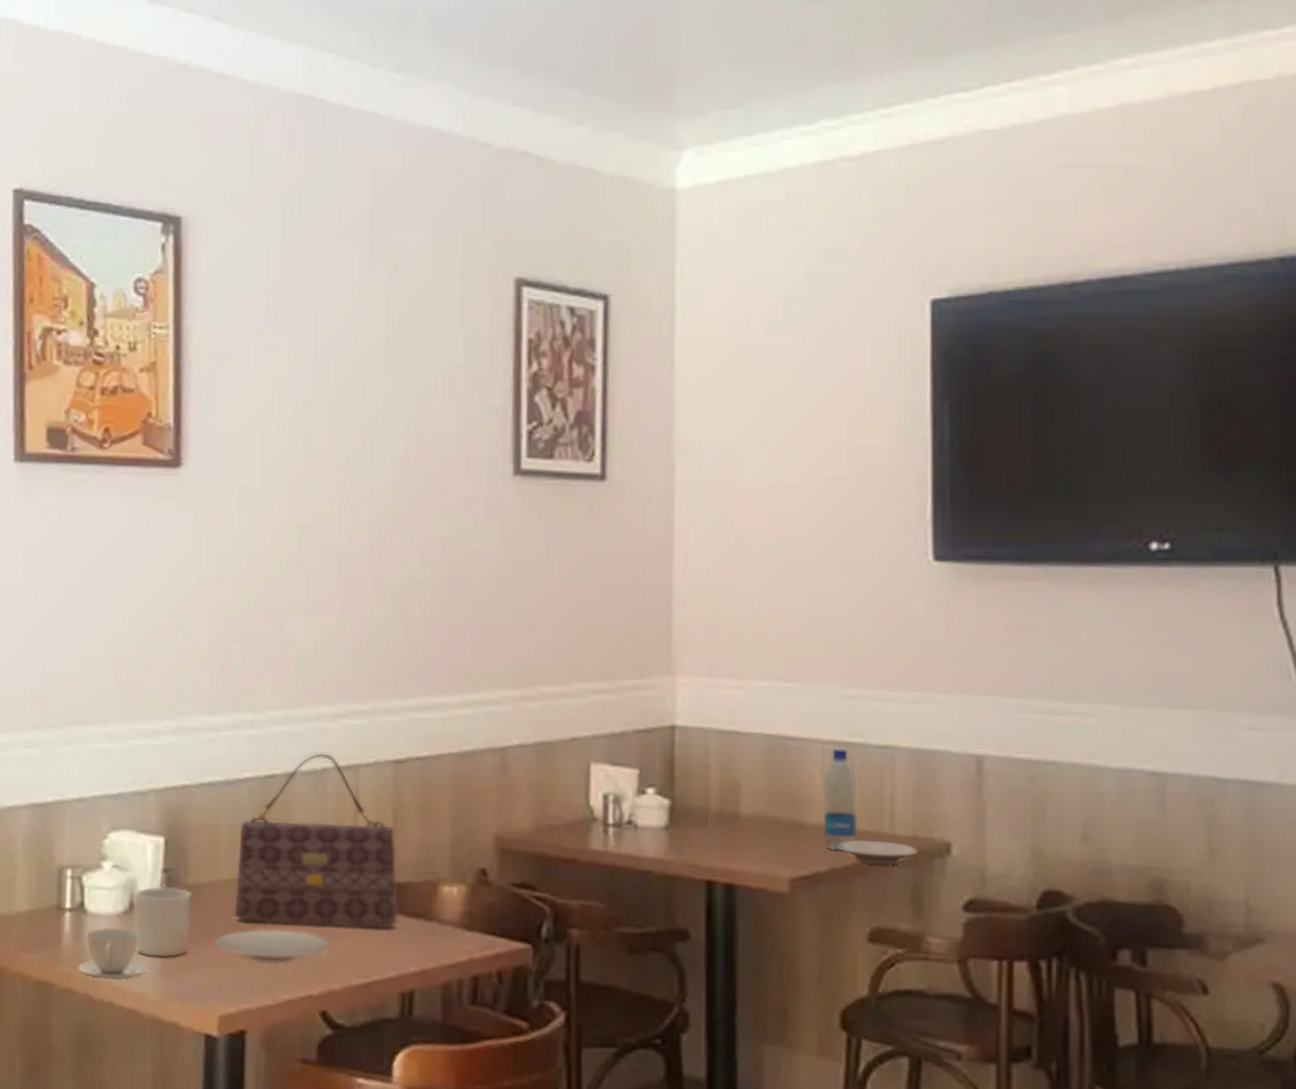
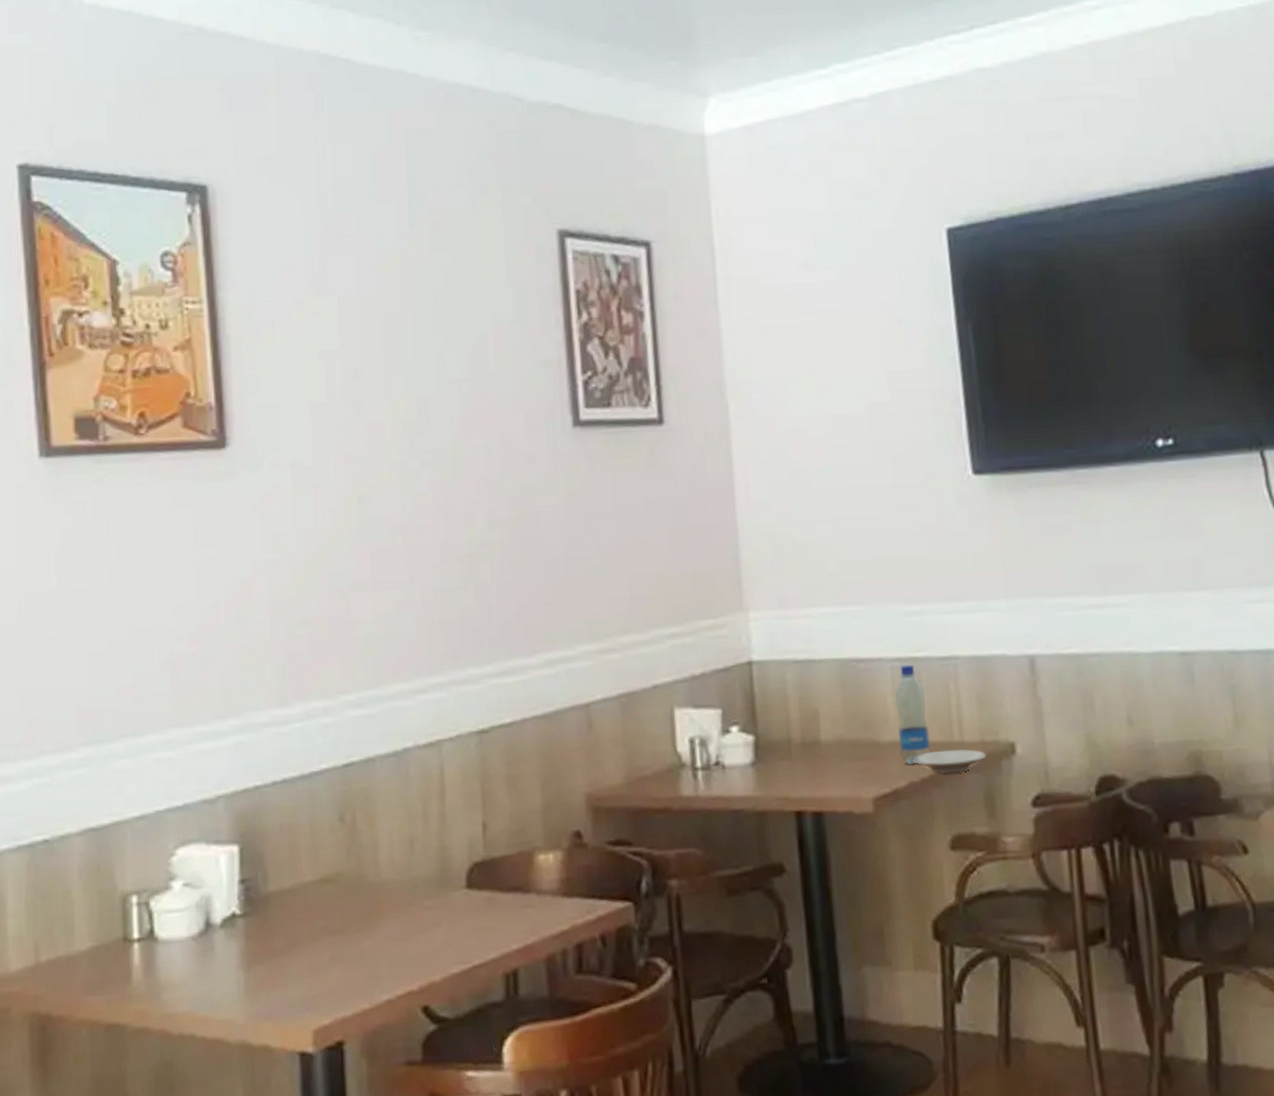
teacup: present [77,928,150,979] -> none [151,951,233,1010]
mug: present [133,886,192,958] -> none [209,897,276,977]
plate: present [216,929,330,962] -> none [304,925,426,963]
handbag: present [234,753,398,928] -> none [320,732,495,923]

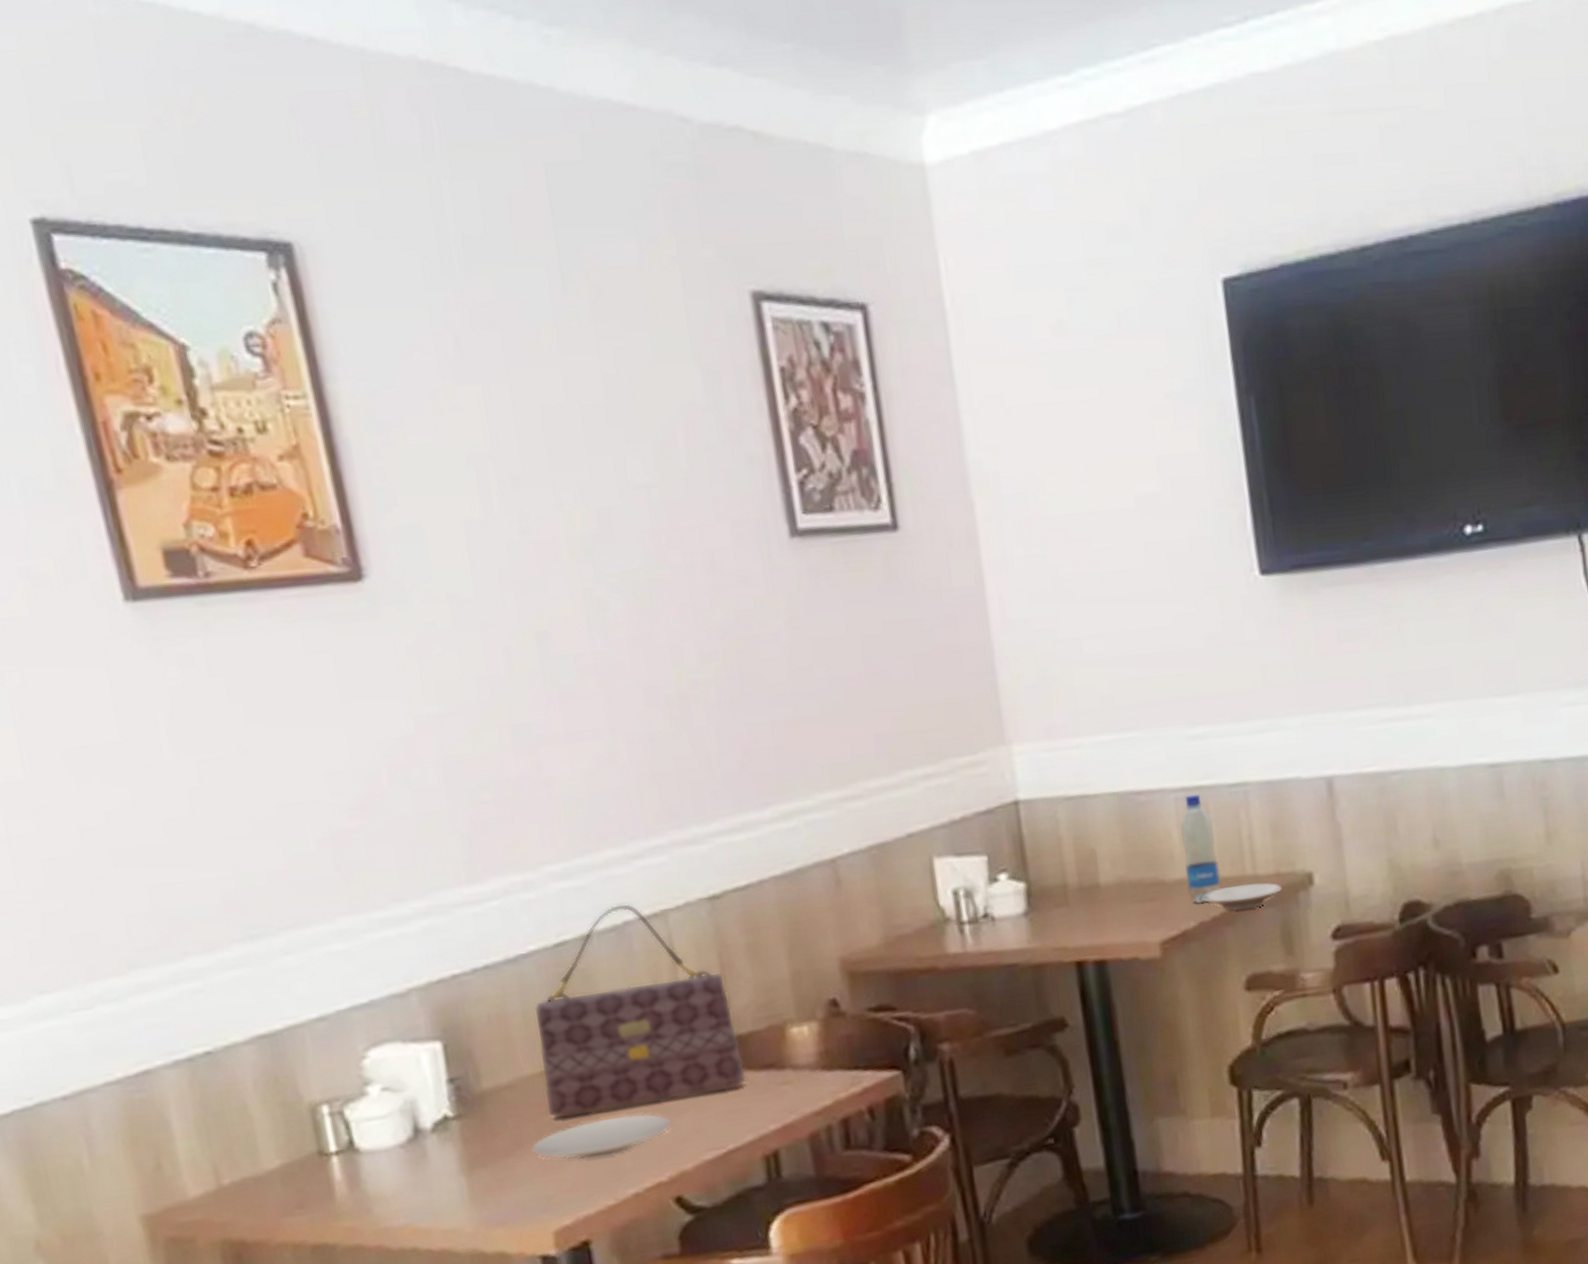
plate: none [304,925,426,963] -> present [532,1115,671,1159]
handbag: none [320,732,495,923] -> present [534,903,747,1119]

